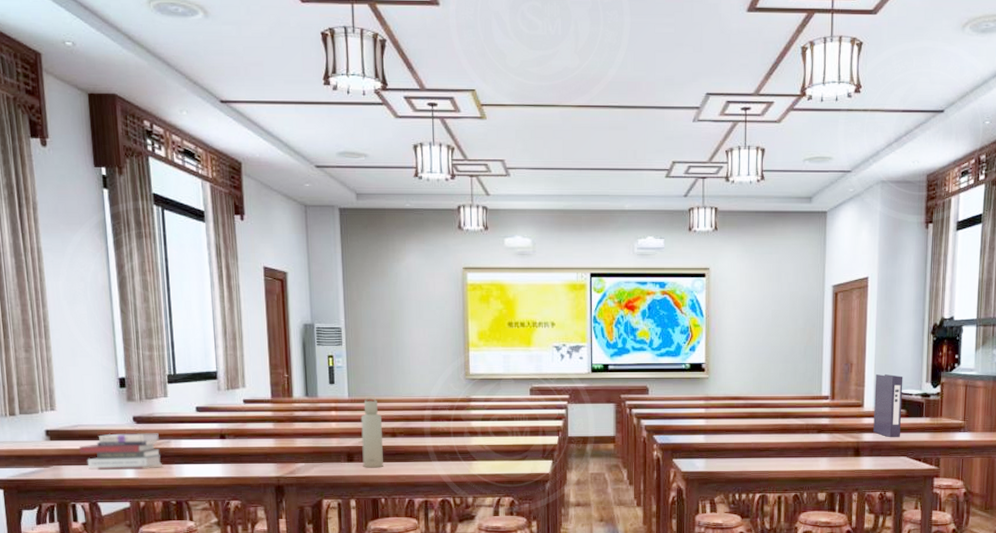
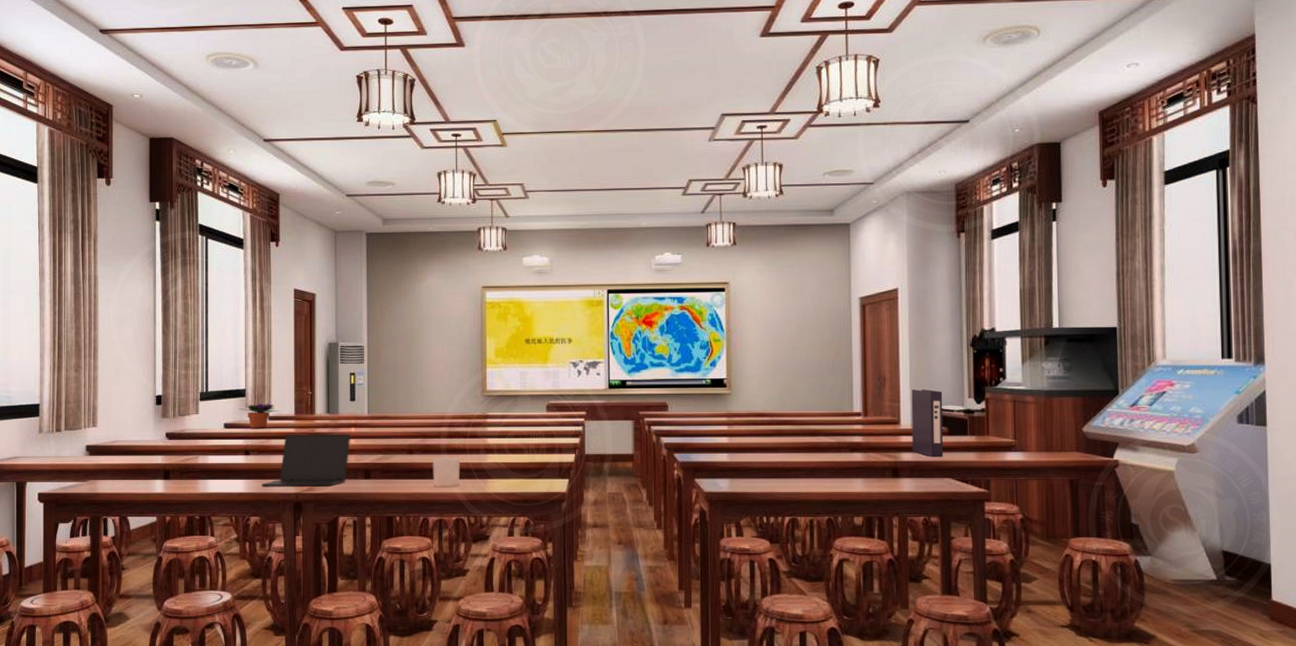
books: present [78,433,162,470] -> none [114,449,189,485]
potted flower: none [211,387,254,413] -> present [239,404,279,430]
laptop: none [240,417,331,472] -> present [262,433,350,488]
bottle: present [361,397,383,468] -> none [379,414,399,485]
mug: none [416,441,445,470] -> present [432,458,461,488]

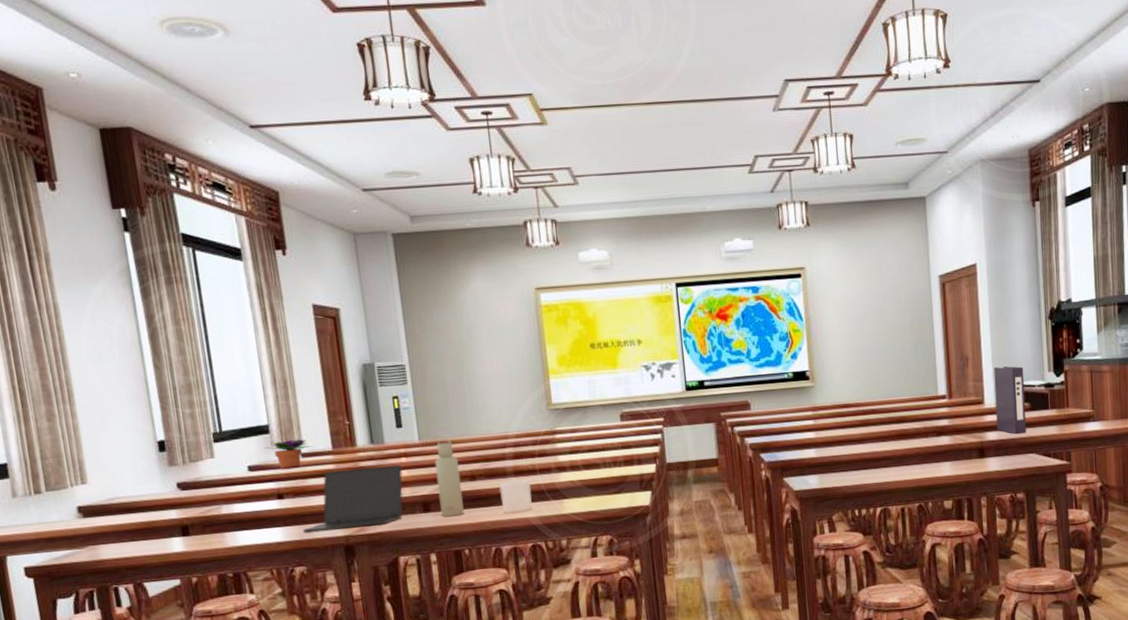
bottle: none [379,414,399,485] -> present [434,438,464,518]

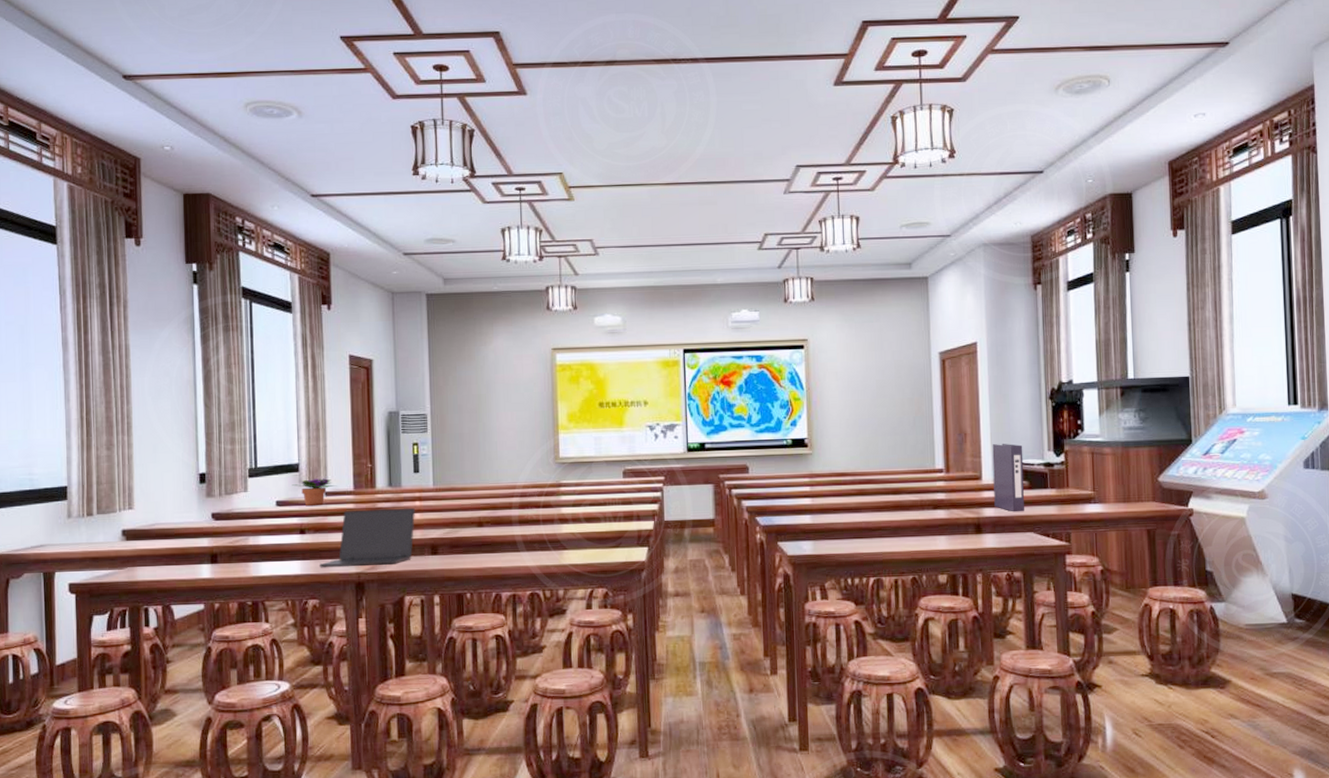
bottle: present [434,438,464,518] -> none [446,485,469,561]
mug: present [499,480,533,514] -> none [504,529,534,561]

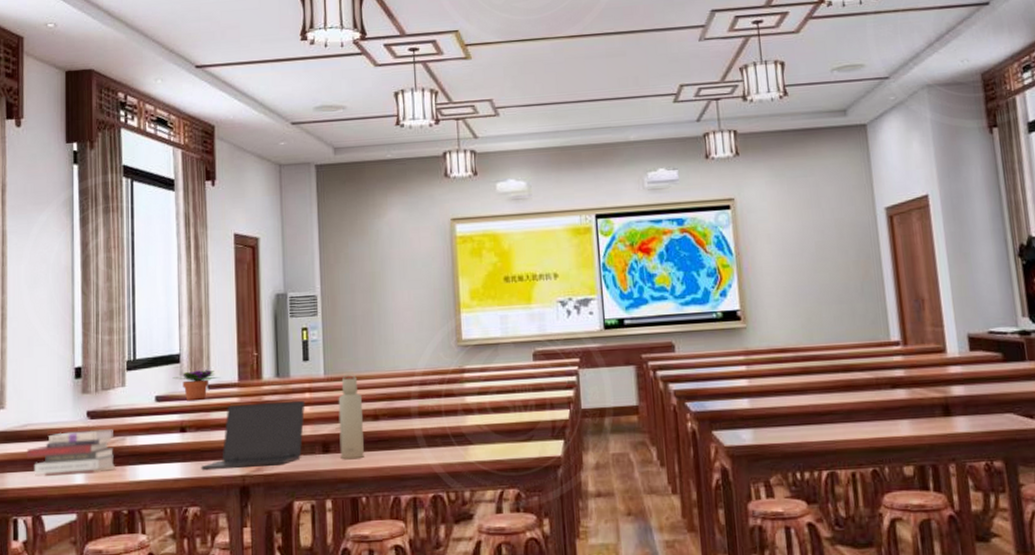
books: none [155,530,239,570] -> present [26,429,115,476]
bottle: none [446,485,469,561] -> present [338,374,364,460]
binder: present [992,444,1024,512] -> none [955,309,1000,390]

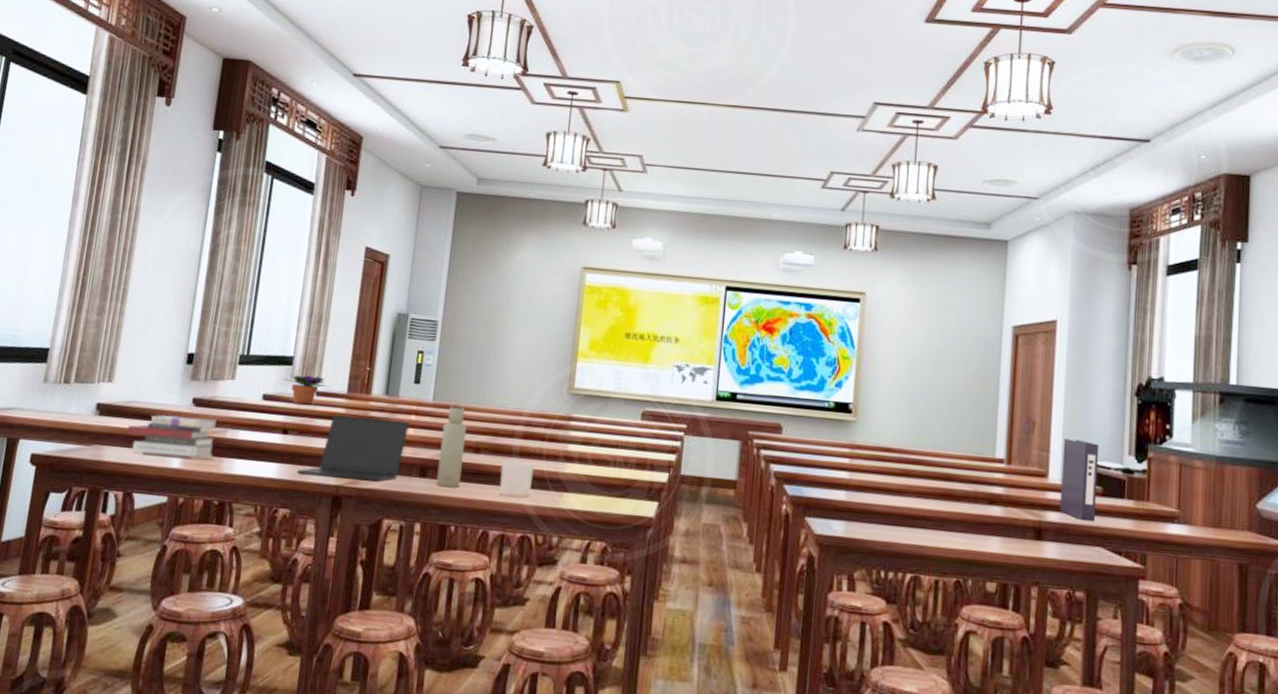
mug: none [402,422,436,459] -> present [499,461,535,499]
binder: none [955,309,1000,390] -> present [1060,439,1100,522]

